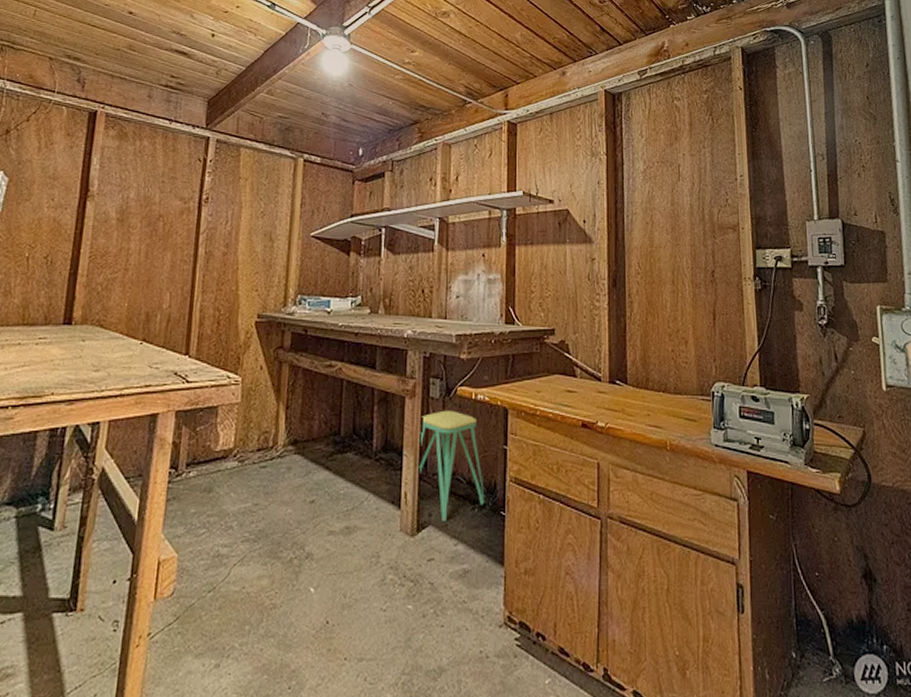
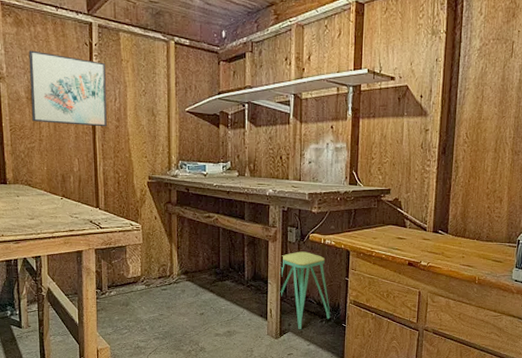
wall art: none [119,166,219,254] -> present [28,50,107,127]

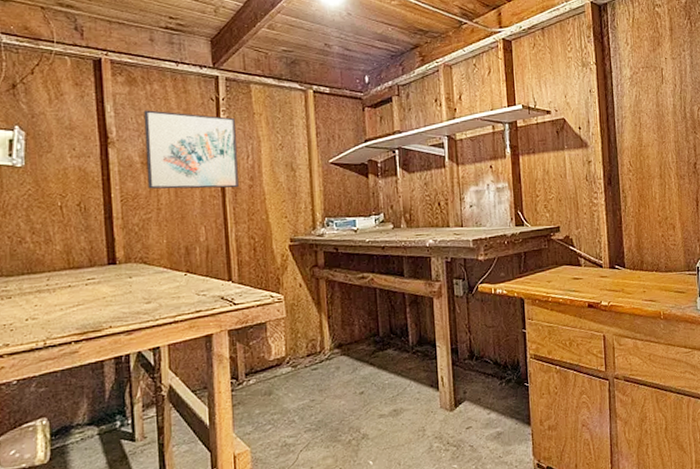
stool: present [279,251,331,329] -> none [448,305,511,396]

